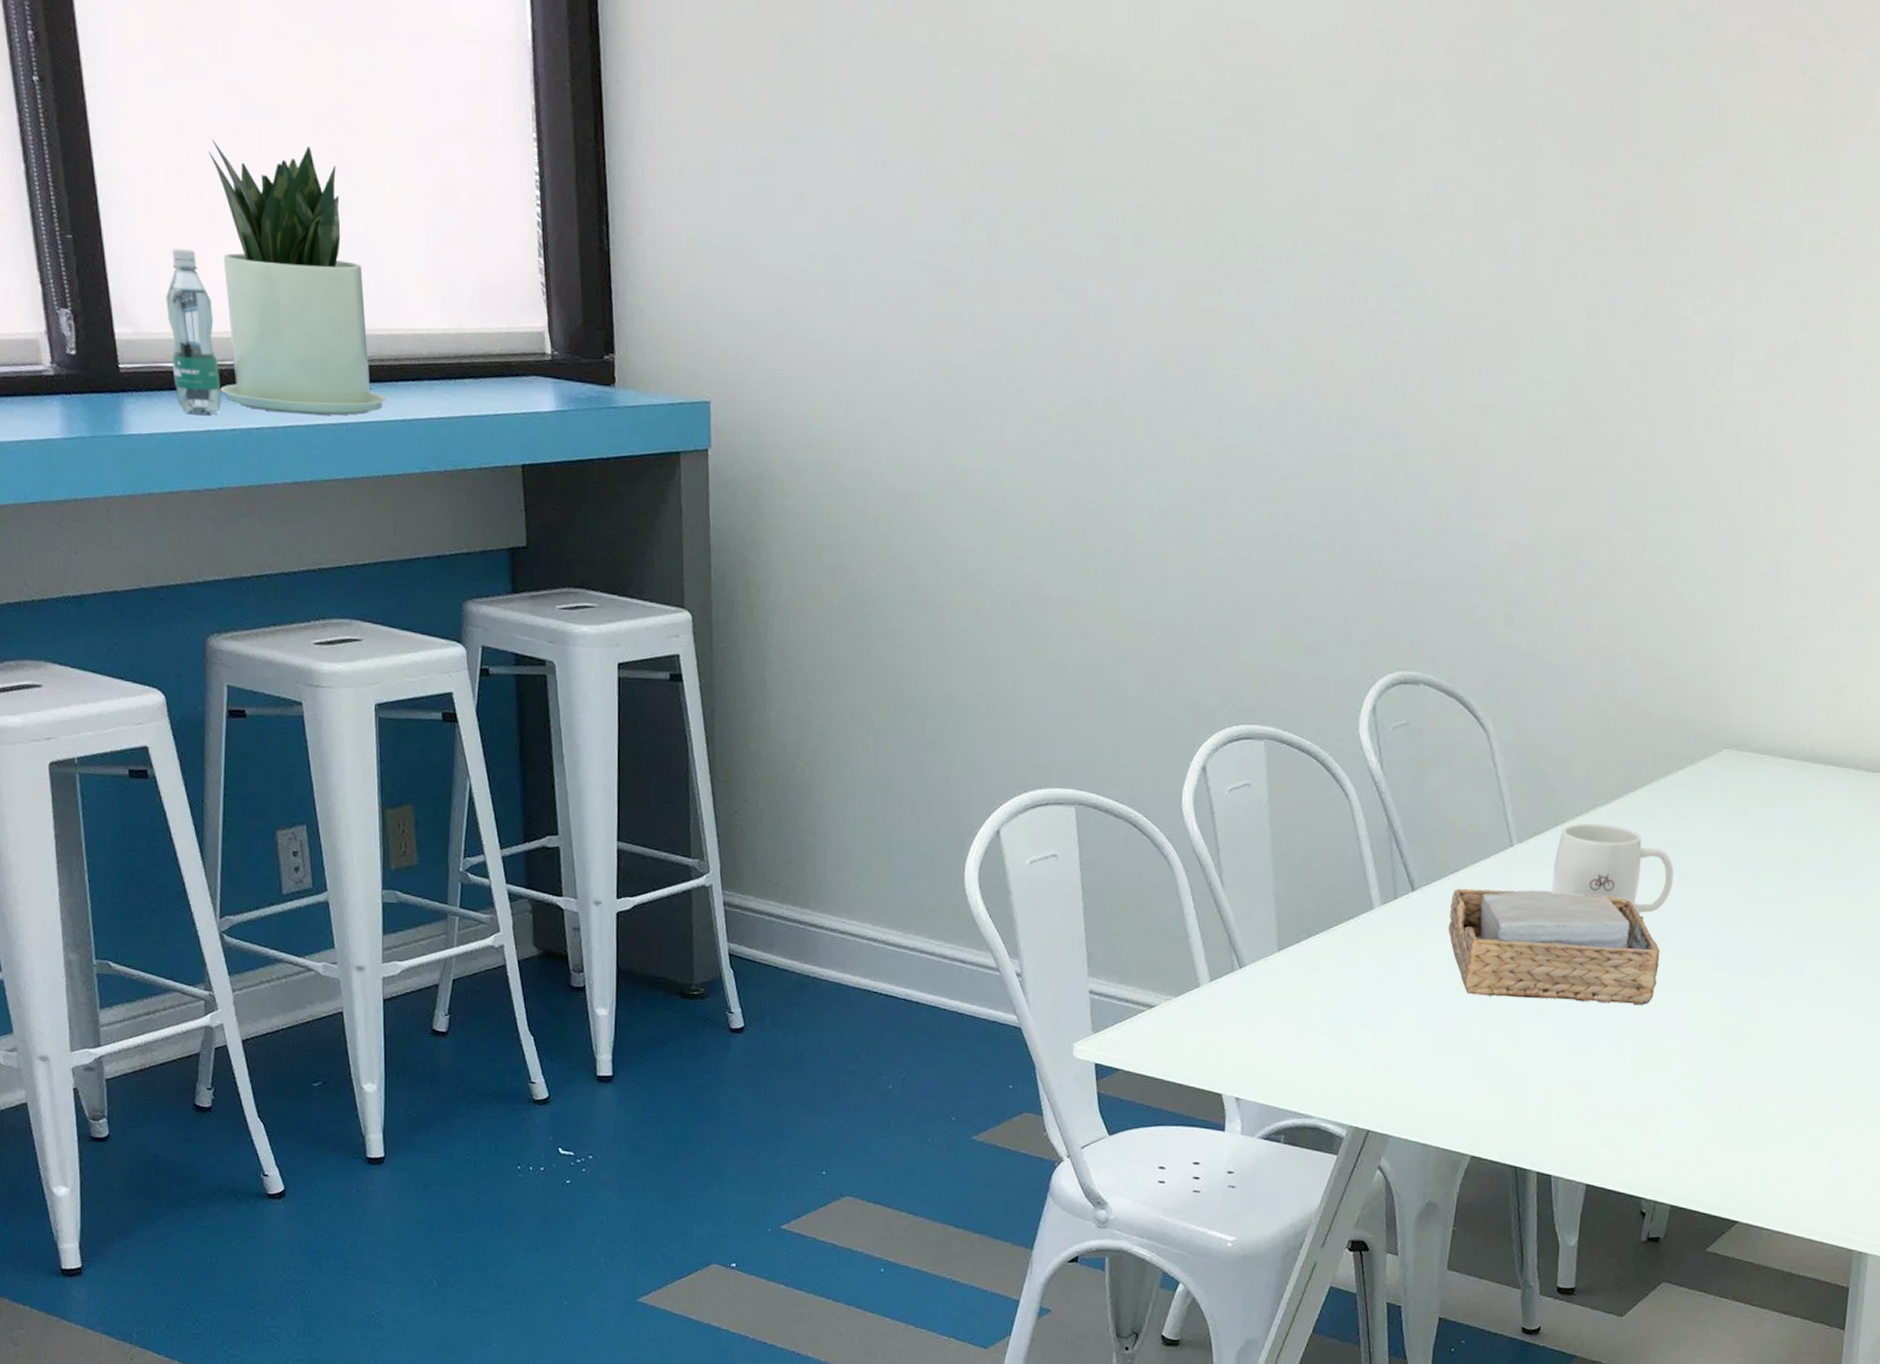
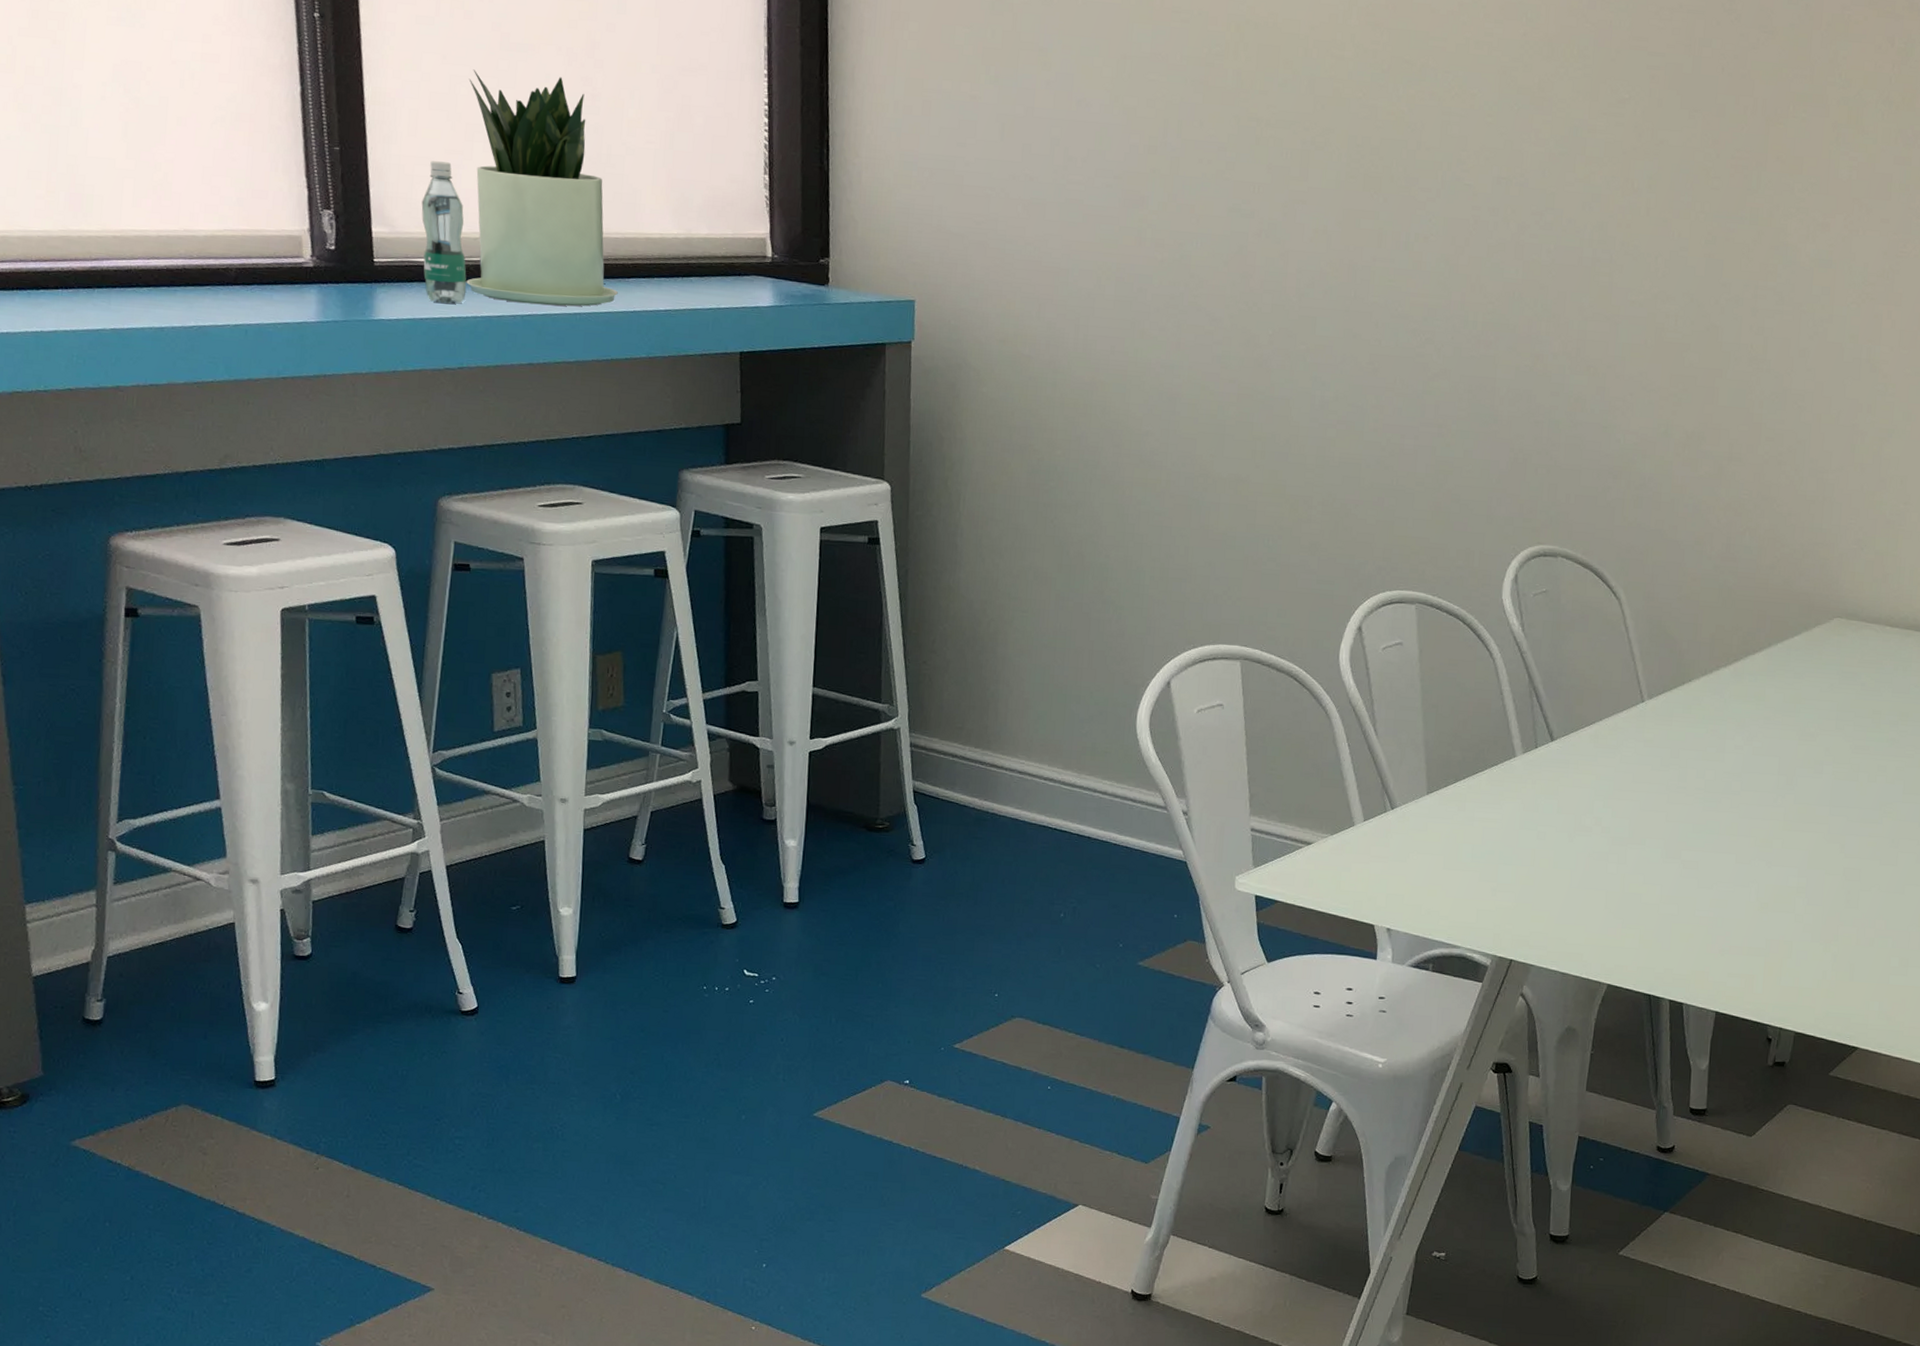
napkin holder: present [1448,888,1660,1005] -> none [1584,739,1781,847]
mug: present [1551,823,1674,914] -> none [1679,682,1792,764]

